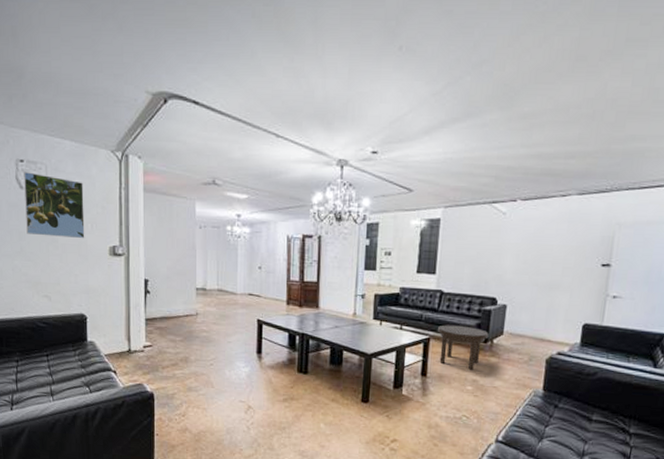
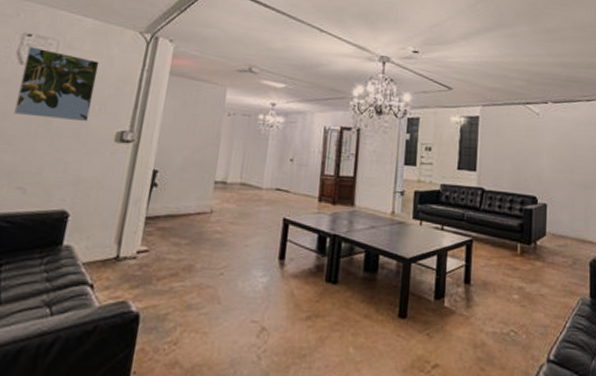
side table: present [437,325,489,370] -> none [479,225,532,276]

